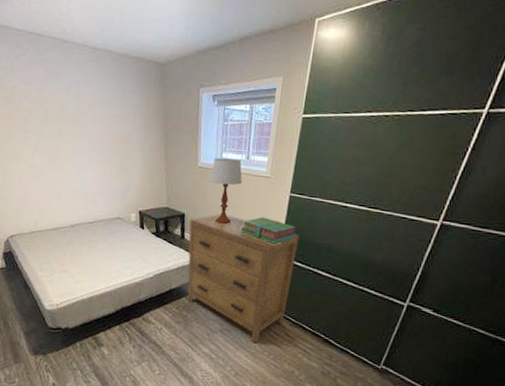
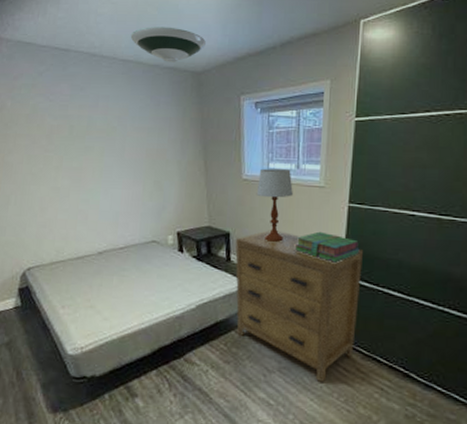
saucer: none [100,15,170,53] -> present [130,27,206,62]

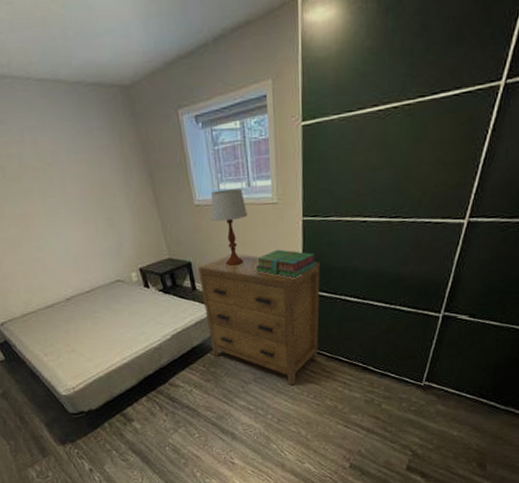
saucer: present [130,27,206,62] -> none [39,29,129,77]

